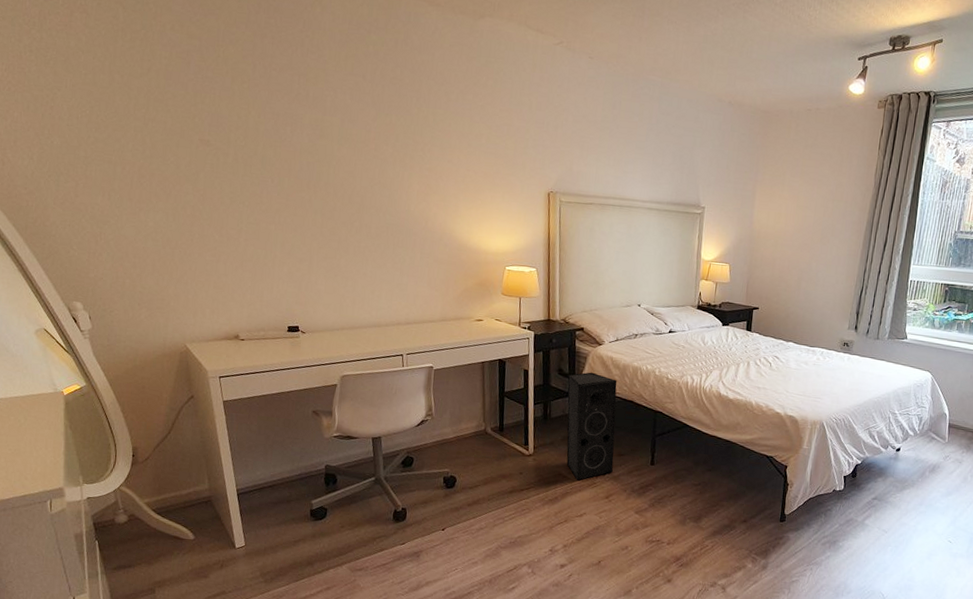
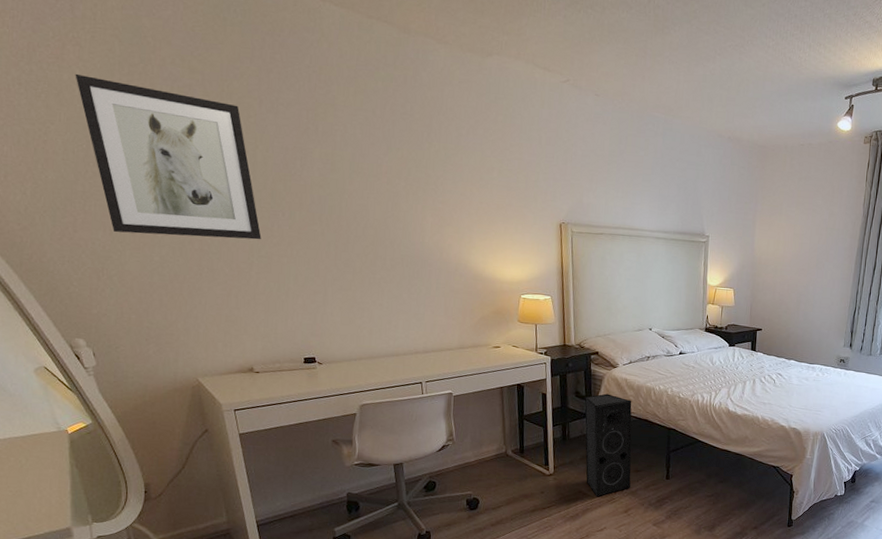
wall art: none [81,40,251,207] -> present [75,73,262,240]

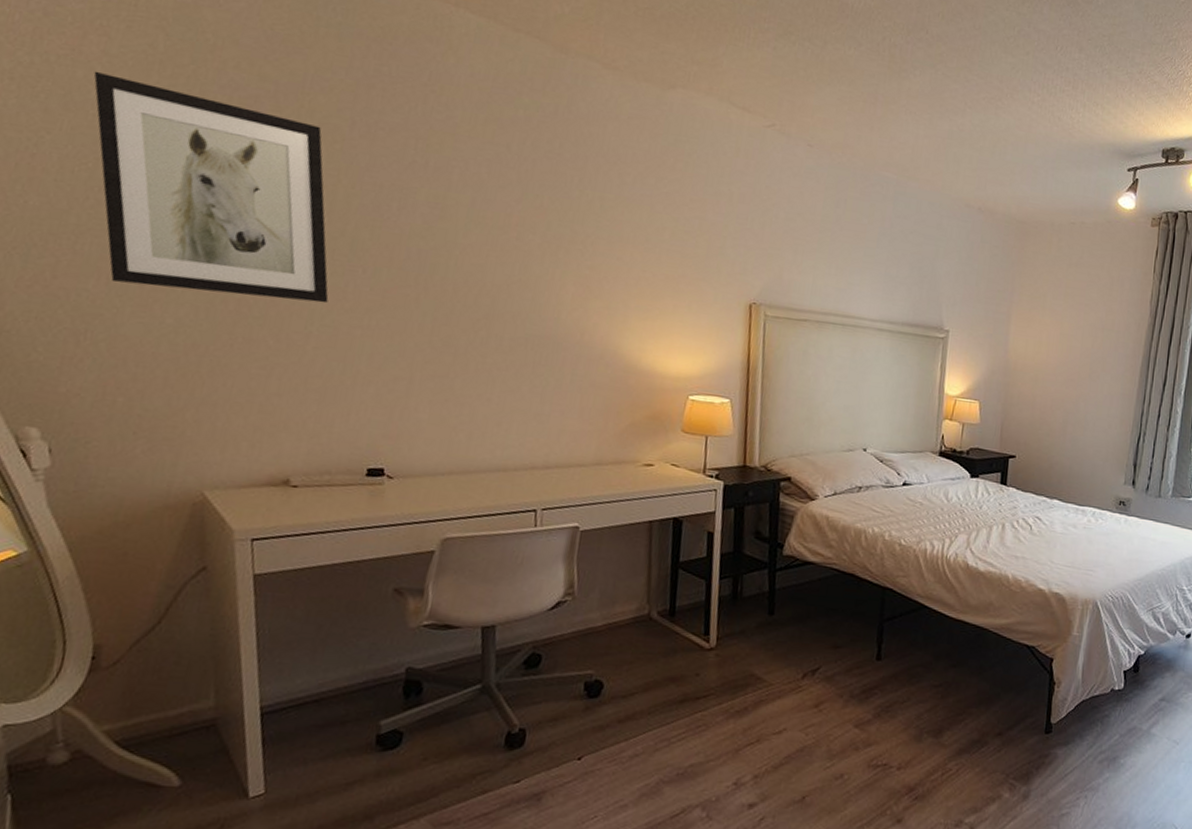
speaker: present [585,393,632,497] -> none [761,535,834,683]

